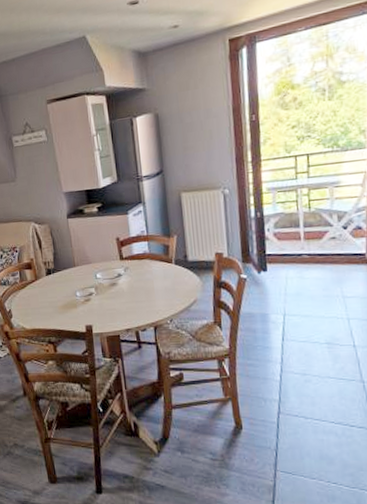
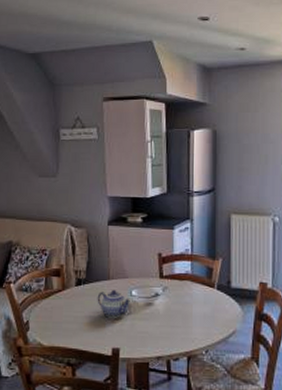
teapot: none [66,274,97,300] -> present [97,289,132,318]

